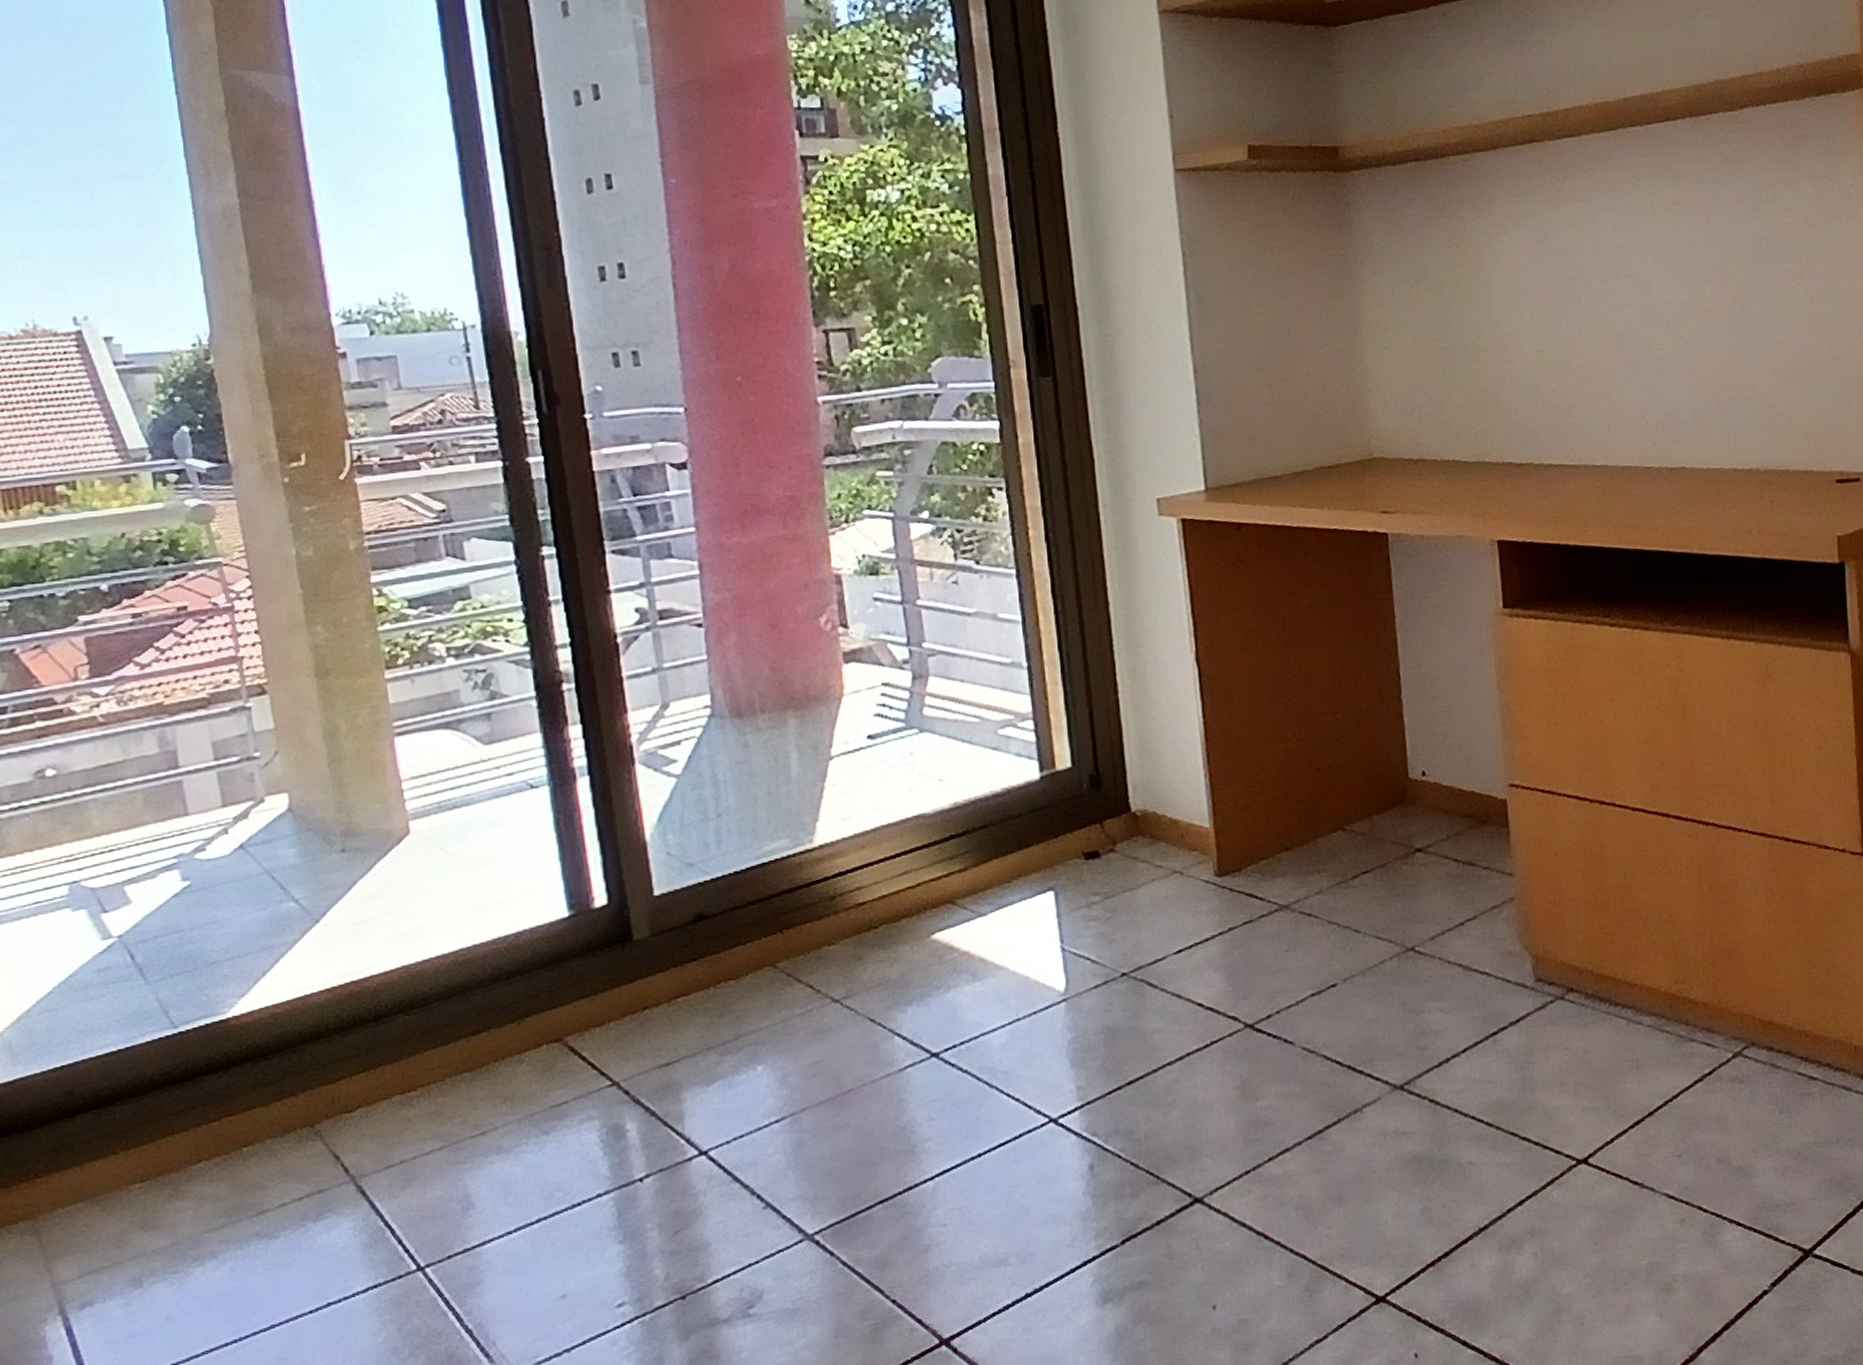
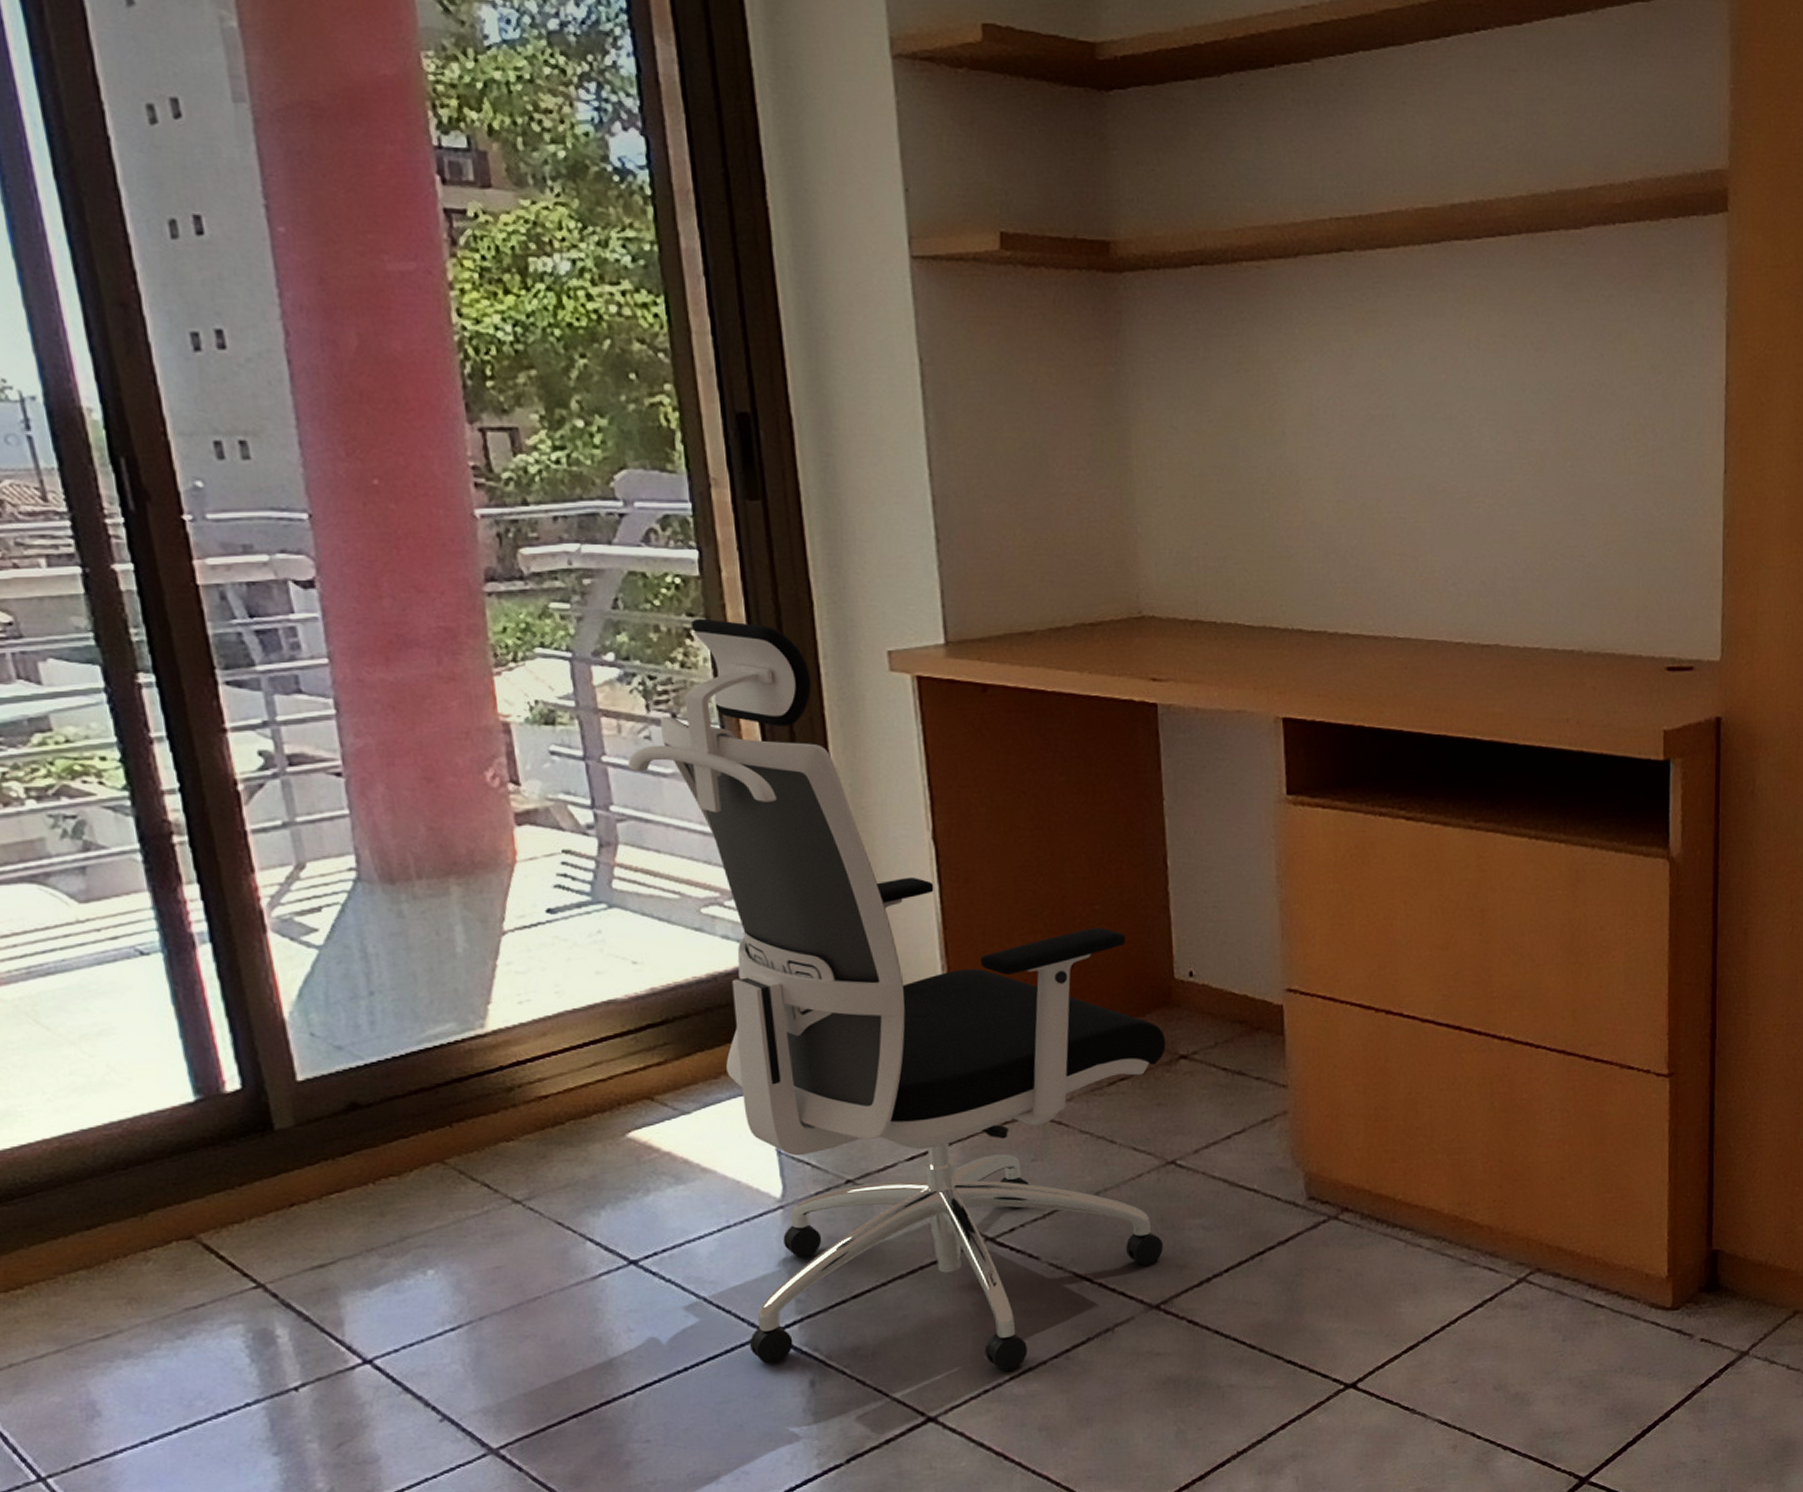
office chair: none [938,478,1405,1153] -> present [628,618,1166,1372]

